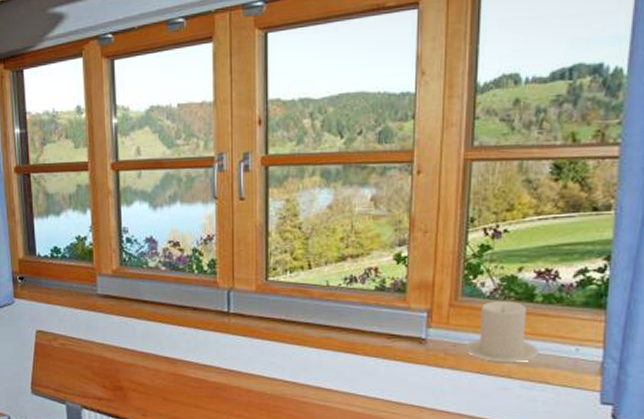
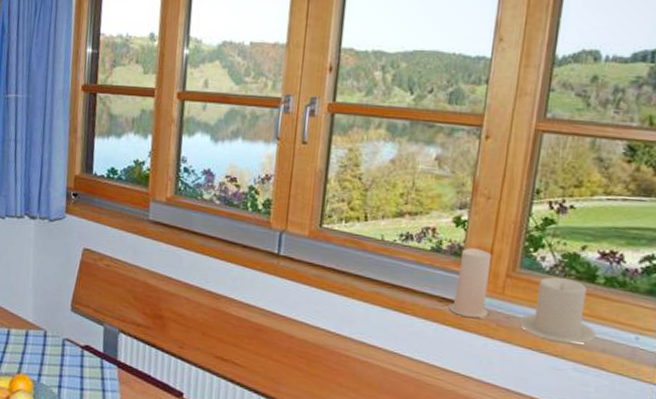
candle: none [396,283,437,351] -> present [447,248,492,319]

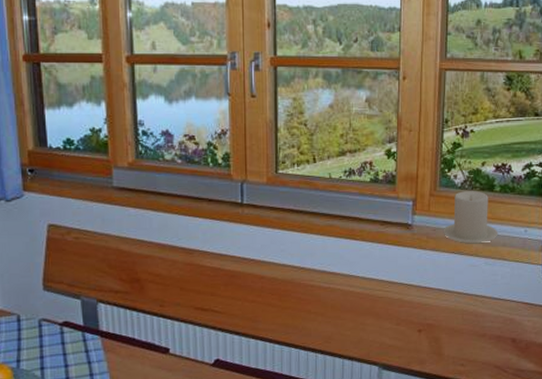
candle: present [447,248,492,319] -> none [388,175,420,235]

